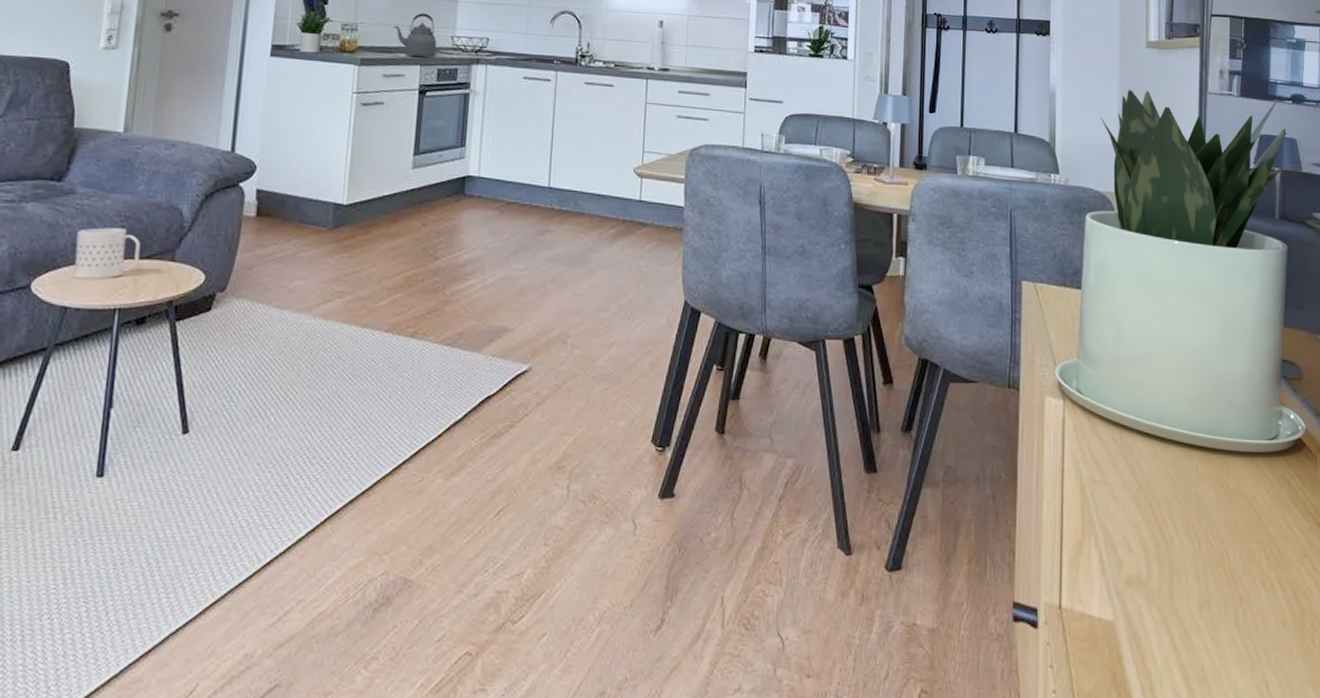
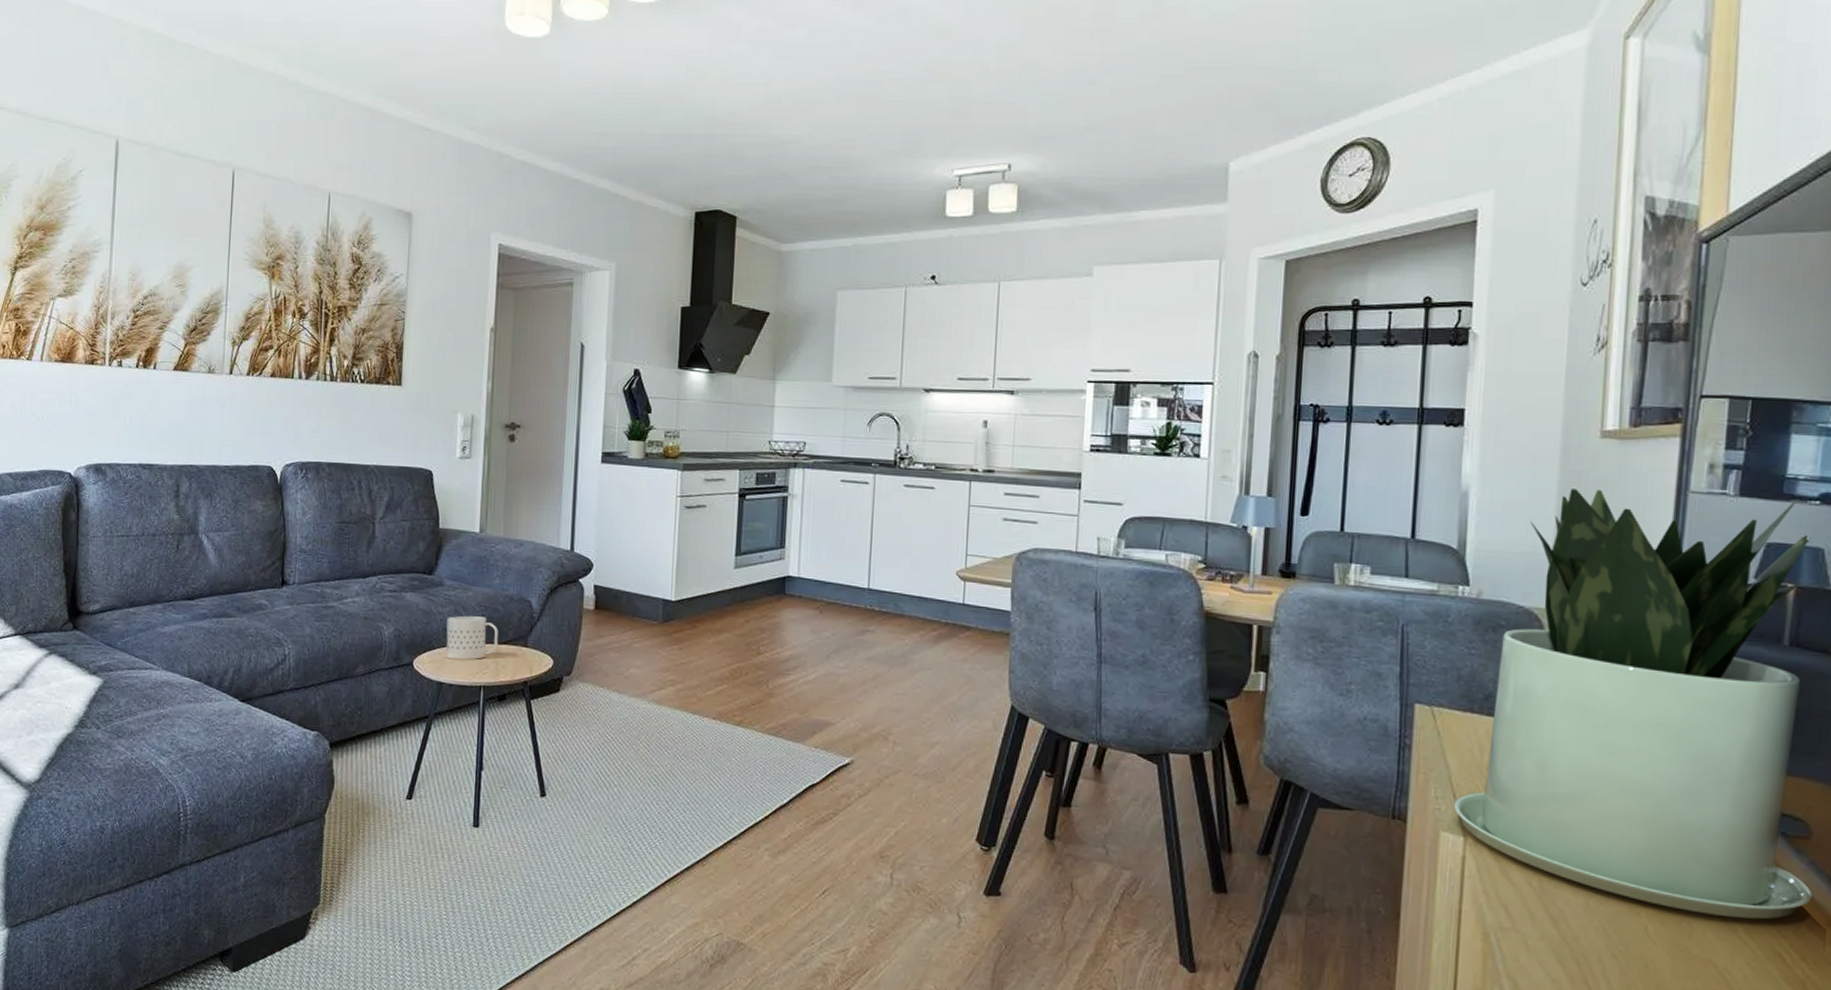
kettle: present [393,13,437,58] -> none [713,419,755,463]

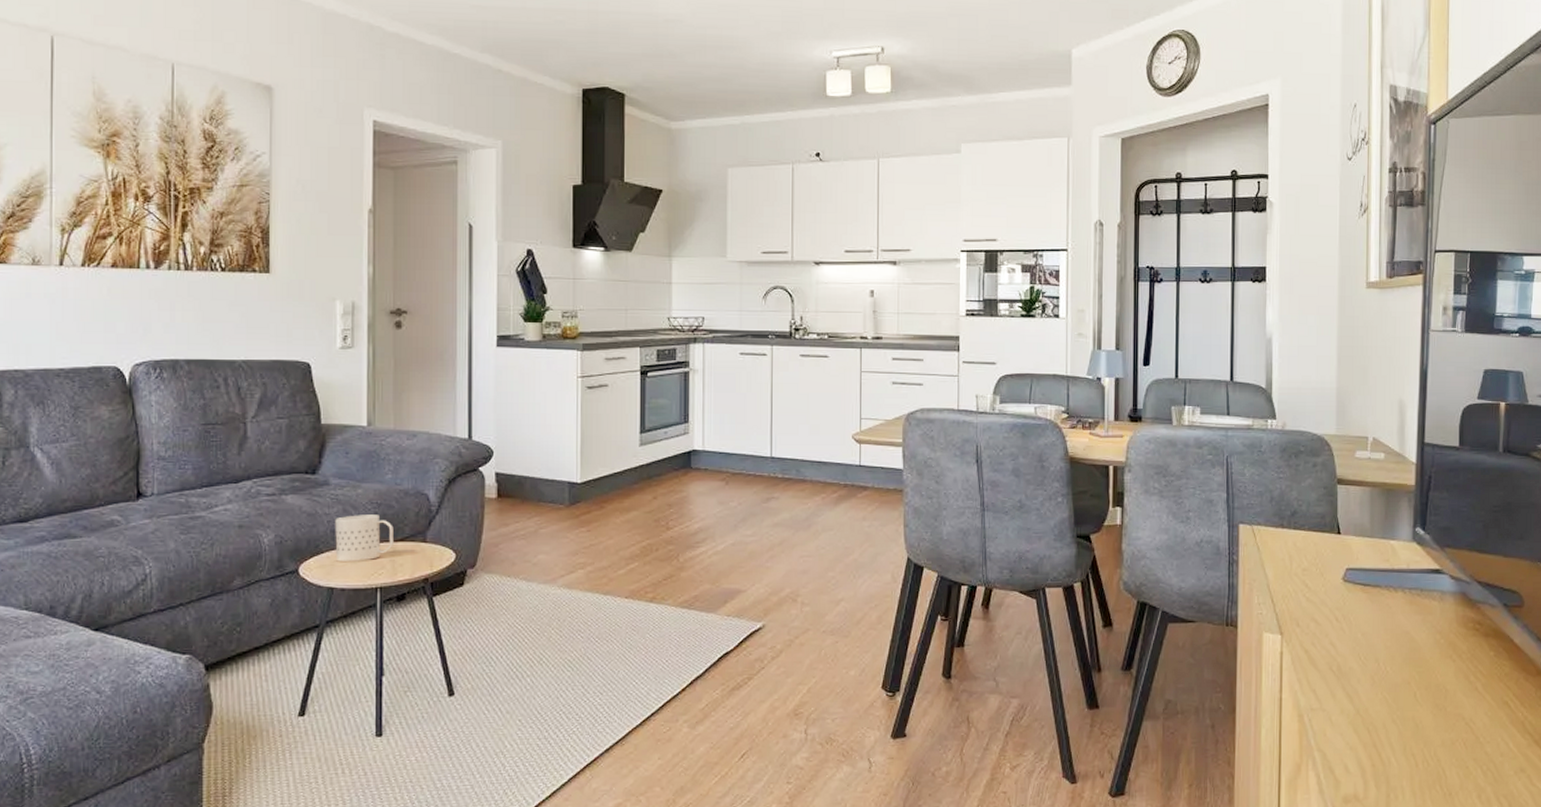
planter: present [1453,489,1813,920] -> none [1272,332,1527,677]

